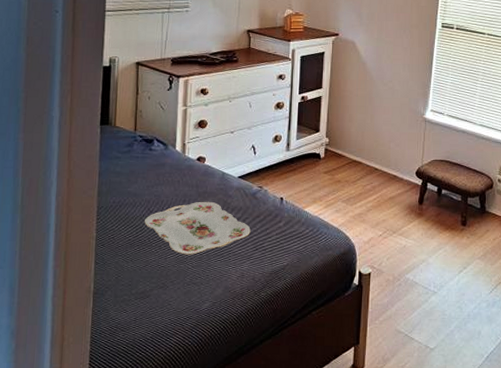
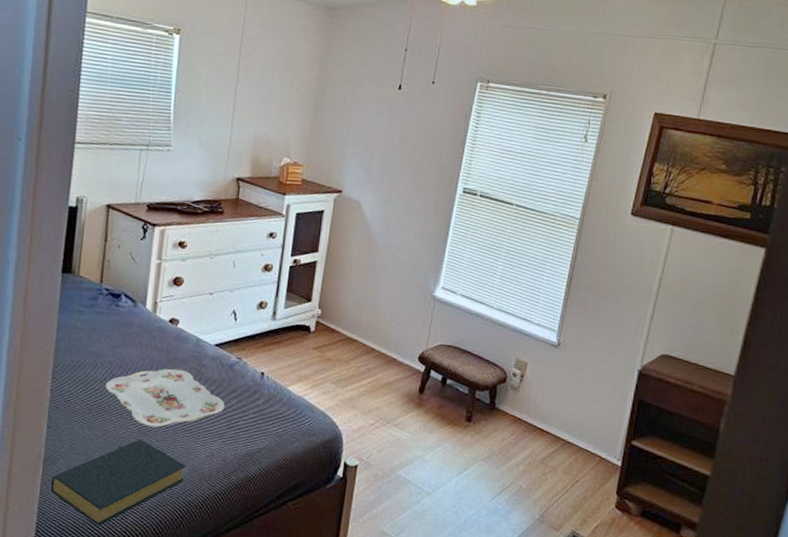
hardback book: none [100,266,220,349] -> present [50,439,186,527]

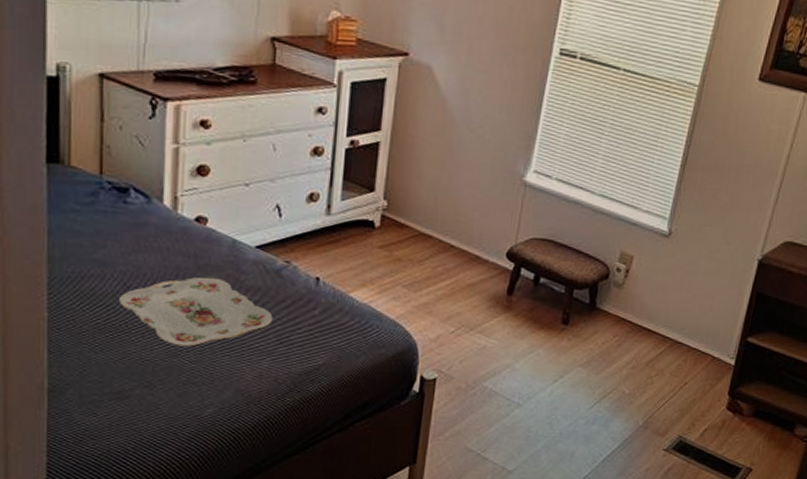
hardback book: present [50,439,186,527] -> none [60,361,230,463]

